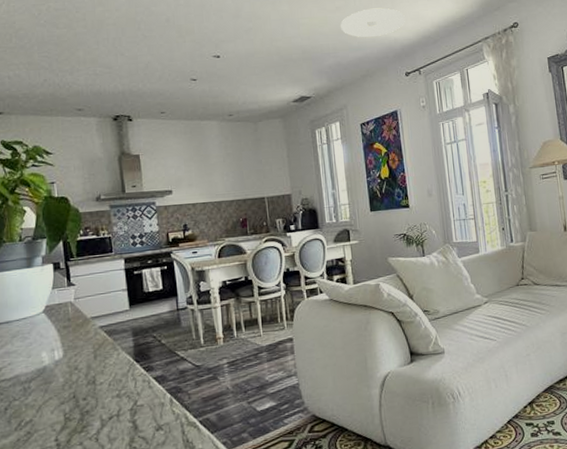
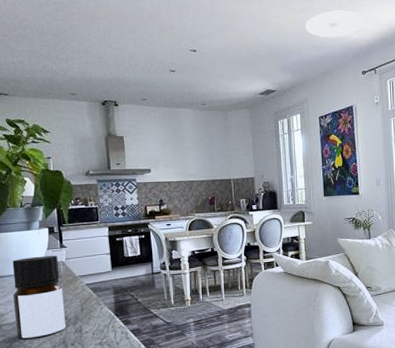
bottle: none [10,295,77,396] -> present [12,256,66,338]

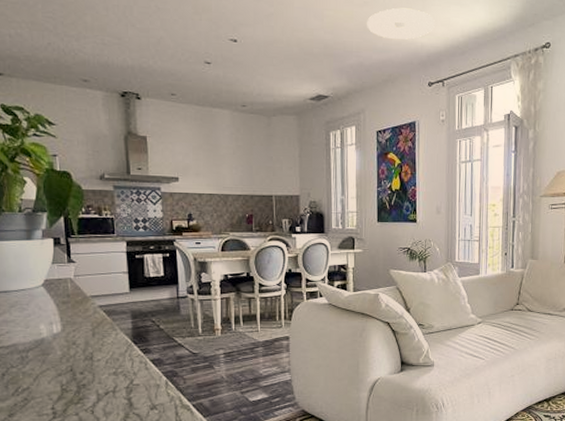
bottle: present [12,256,66,338] -> none [9,271,74,364]

